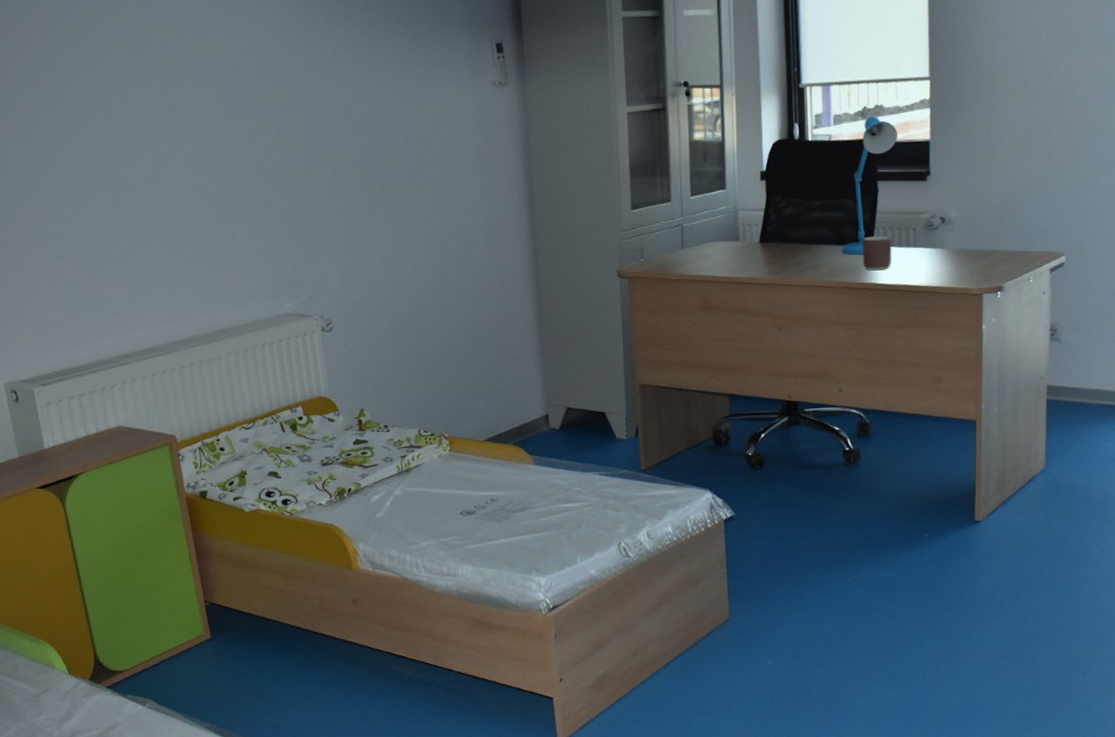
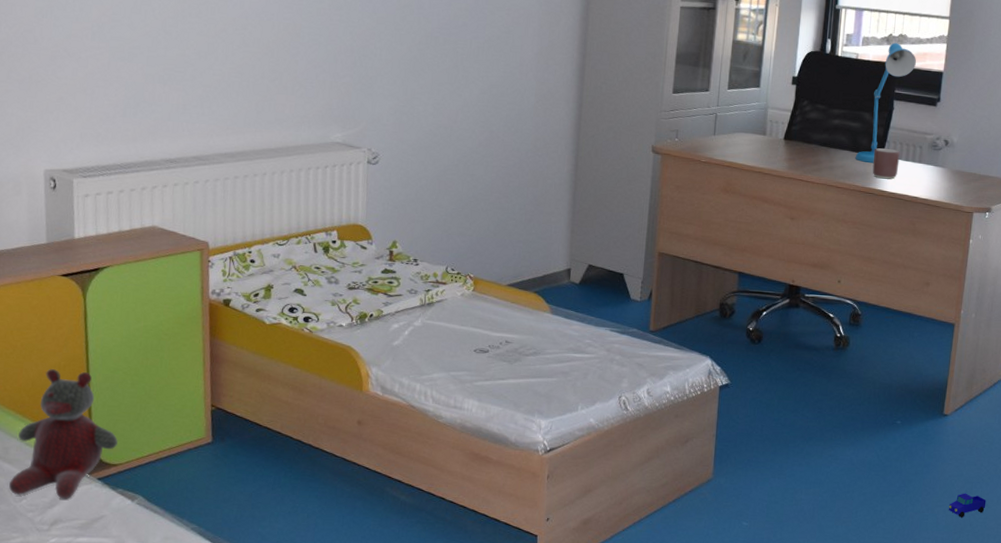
stuffed bear: none [24,582,121,711] -> present [9,369,119,499]
toy truck: none [992,603,1035,631] -> present [948,493,986,517]

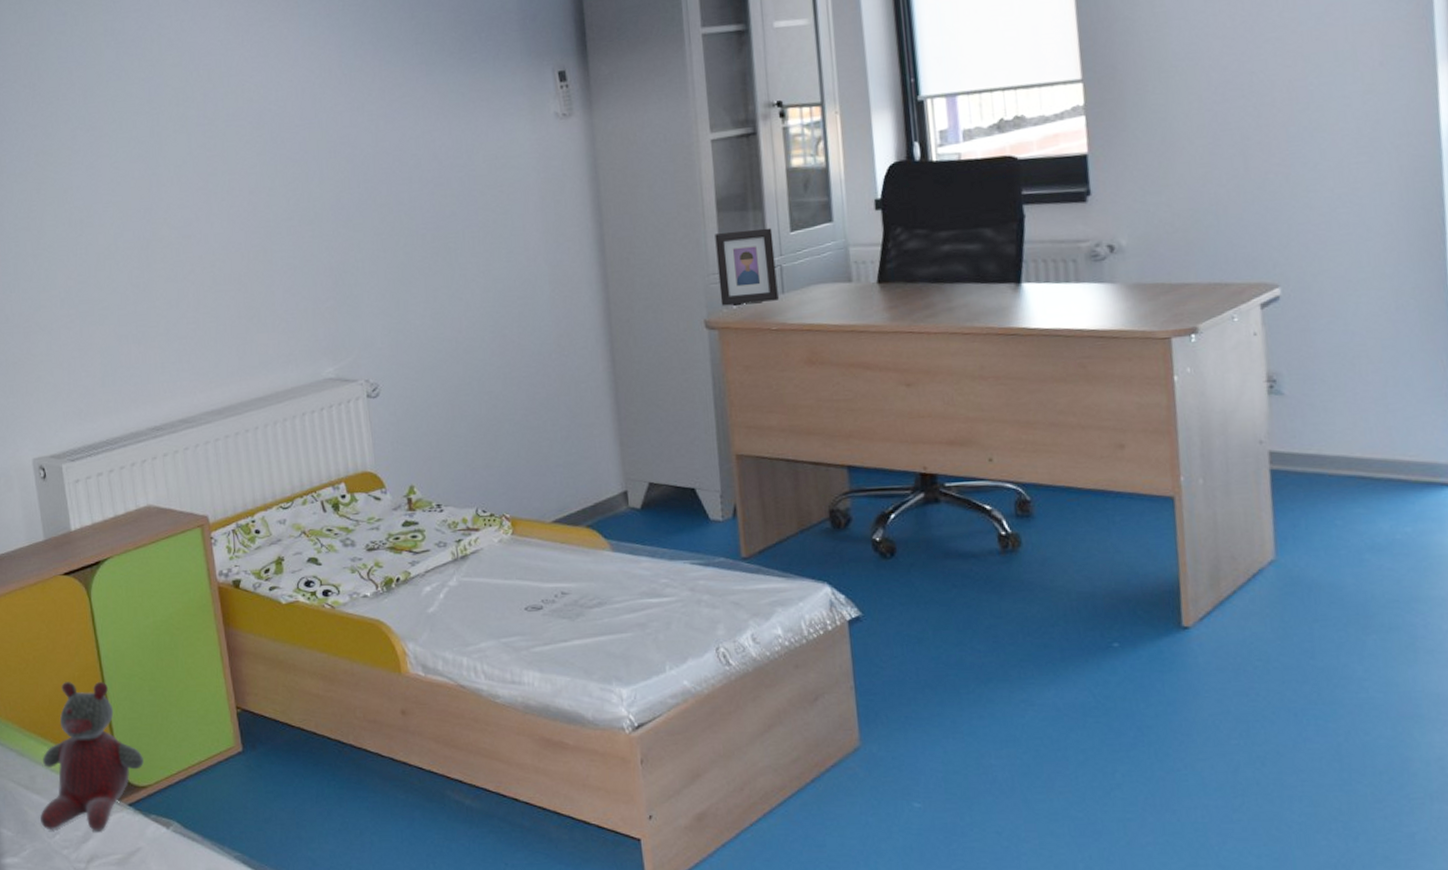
picture frame: none [667,80,715,140] -> present [715,228,779,306]
desk lamp: present [855,43,917,164] -> none [981,128,1046,295]
mug: present [872,148,900,180] -> none [1006,270,1048,313]
toy truck: present [948,493,986,517] -> none [1217,737,1277,774]

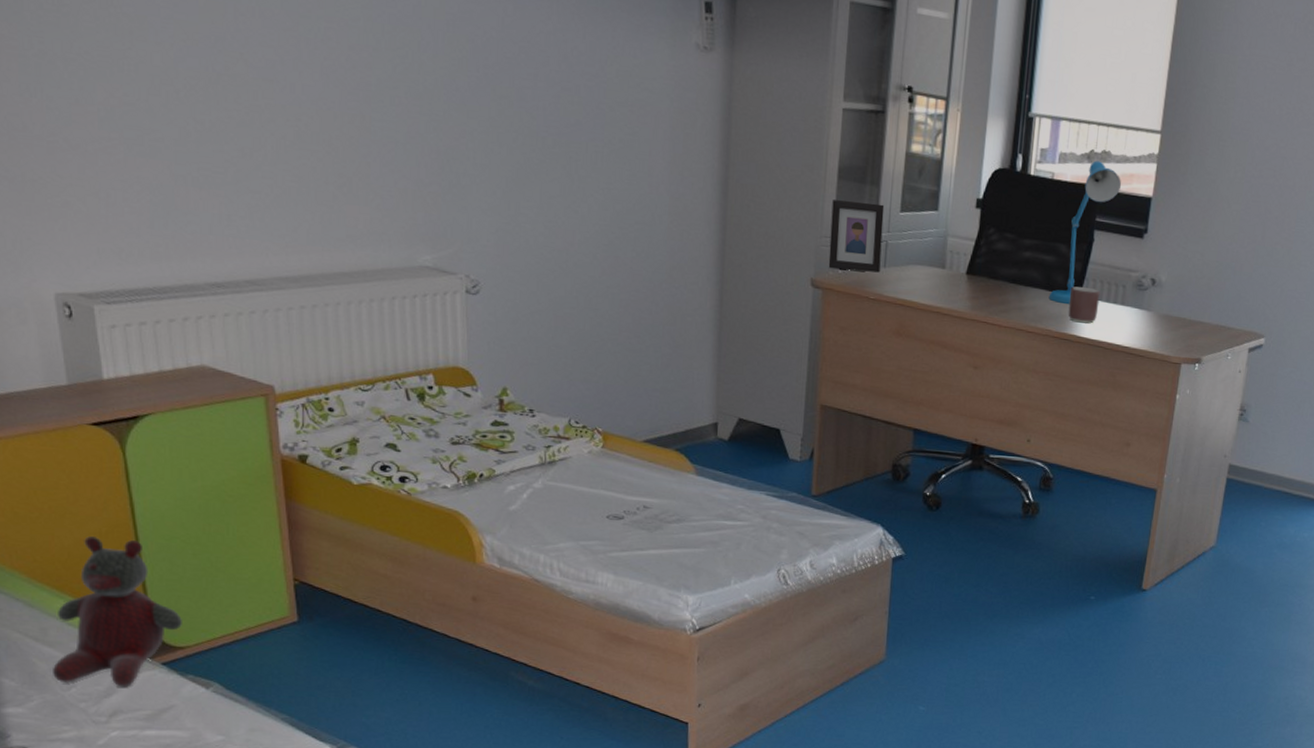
desk lamp: none [981,128,1046,295] -> present [1048,160,1122,305]
mug: none [1006,270,1048,313] -> present [1068,286,1100,324]

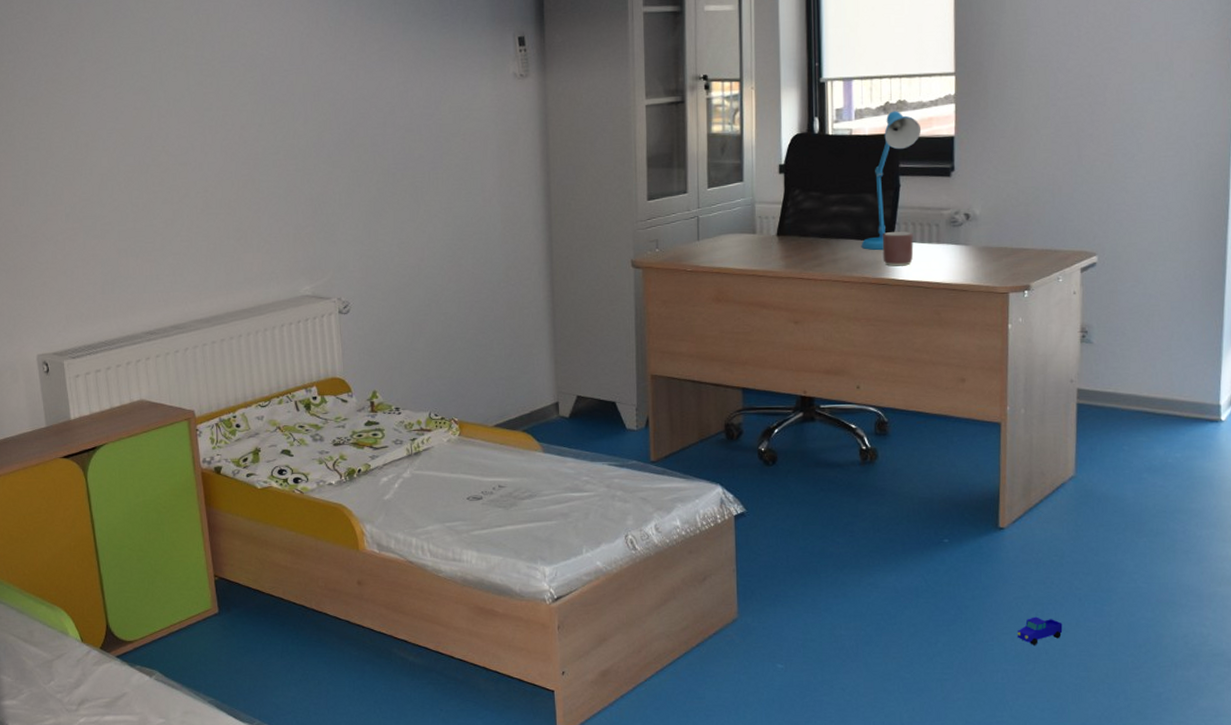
stuffed bear: present [53,536,184,687] -> none [37,551,132,679]
picture frame: present [828,200,885,273] -> none [644,184,694,249]
toy truck: none [1144,674,1186,700] -> present [1017,617,1063,645]

